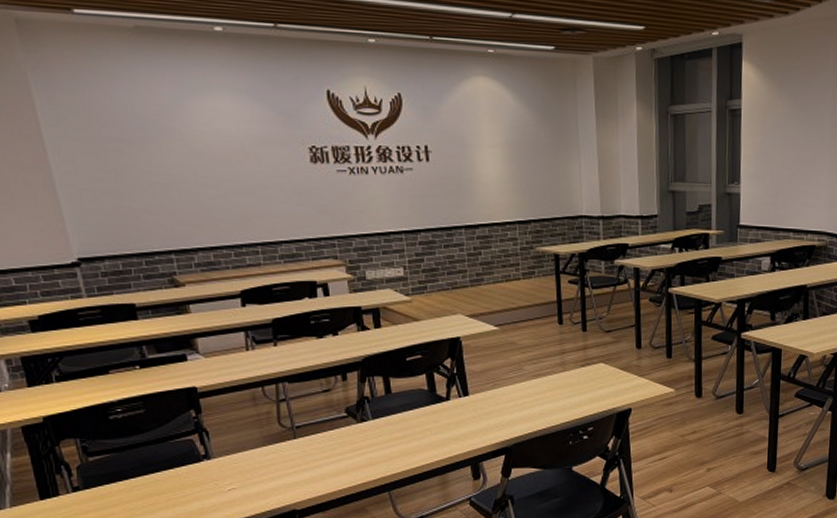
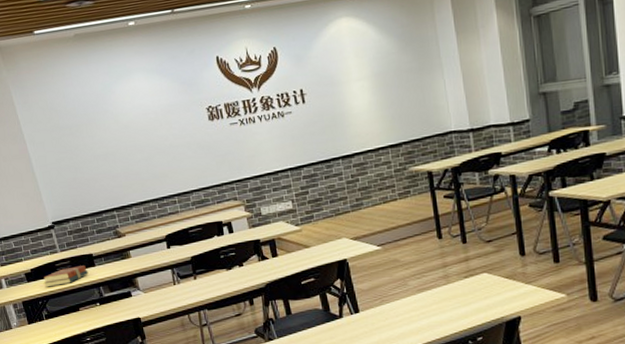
books: none [56,317,127,341] -> present [43,265,89,288]

